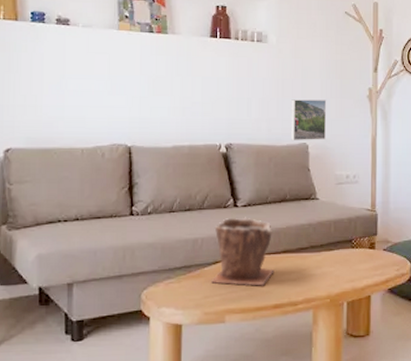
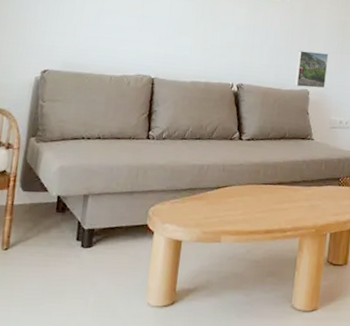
plant pot: present [211,217,274,286] -> none [212,149,271,212]

